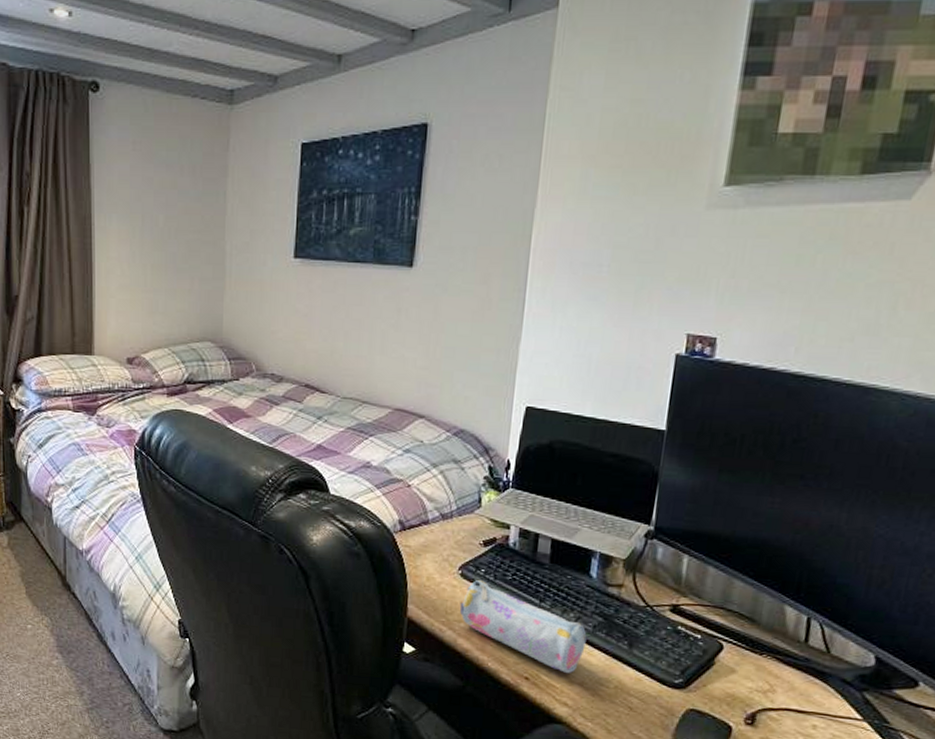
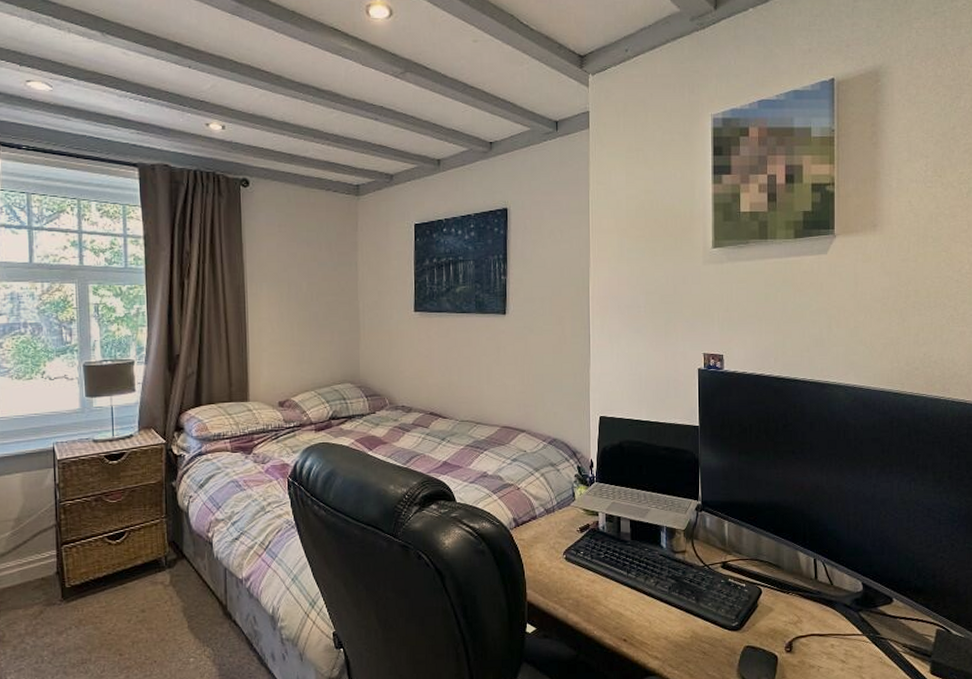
pencil case: present [459,580,587,673] -> none [567,561,665,631]

